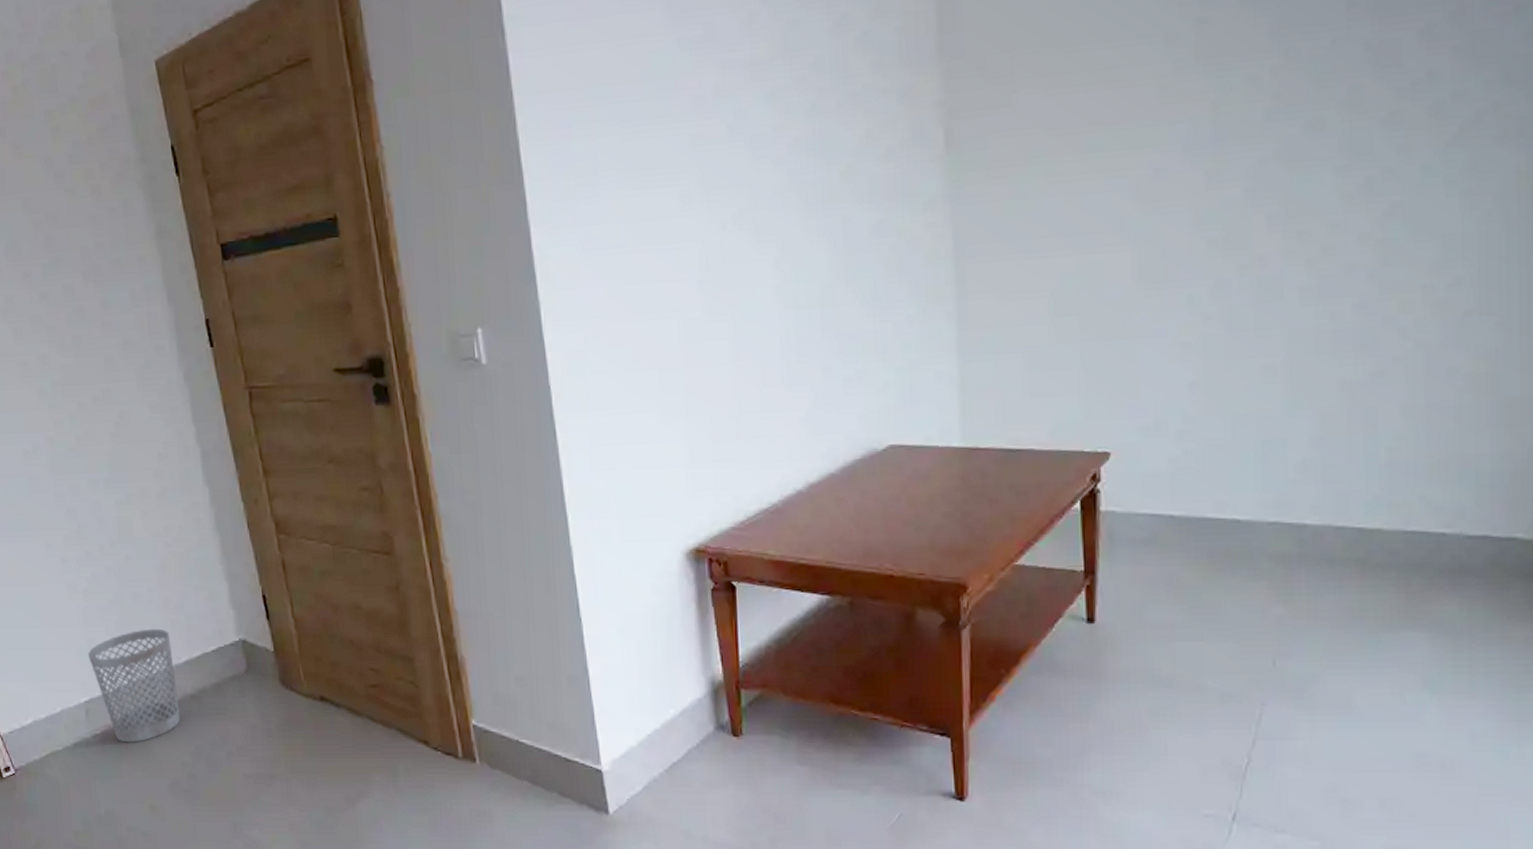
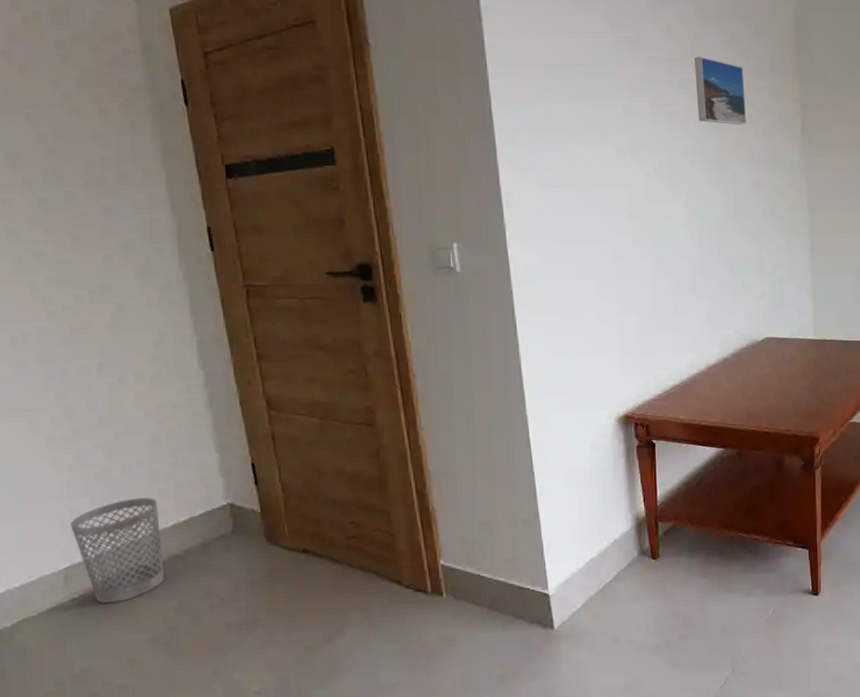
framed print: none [787,53,862,147] -> present [694,56,746,125]

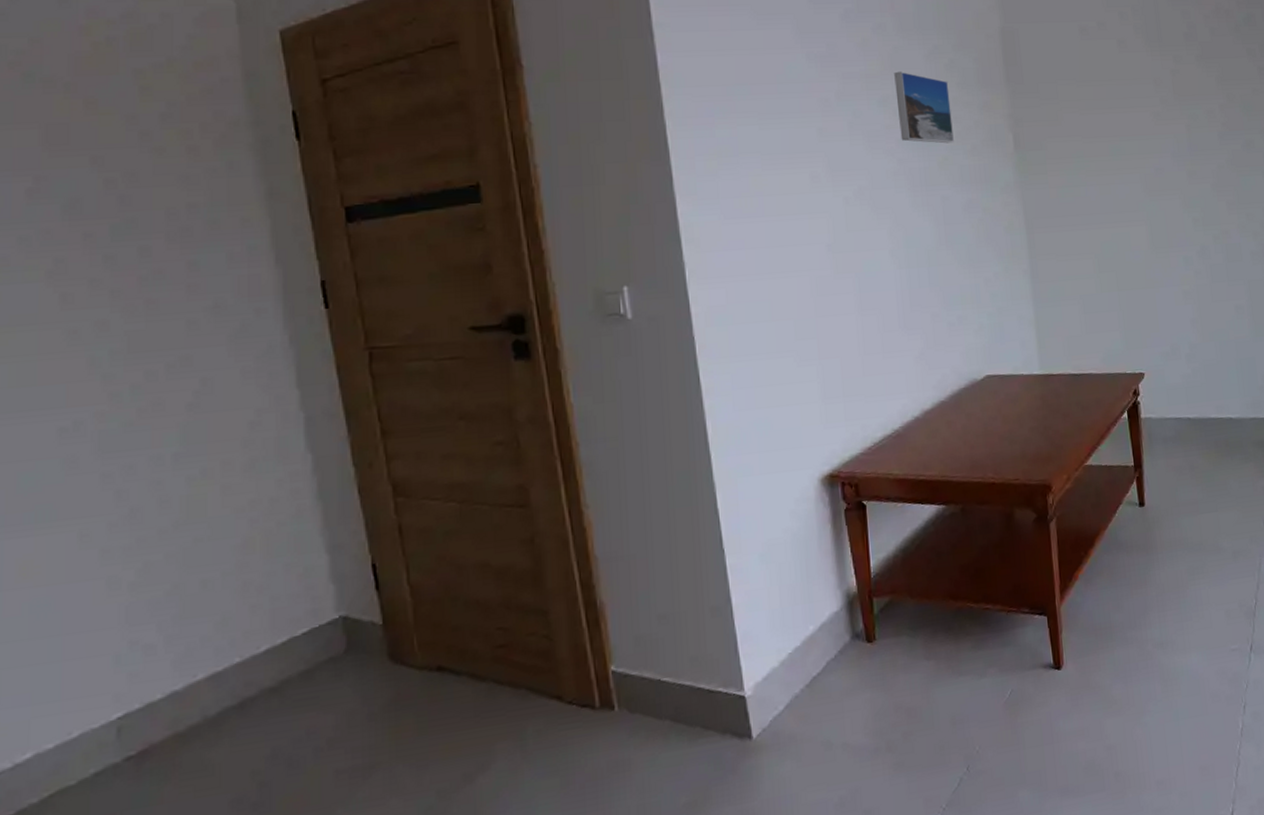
wastebasket: present [70,497,165,604] -> none [128,616,254,760]

